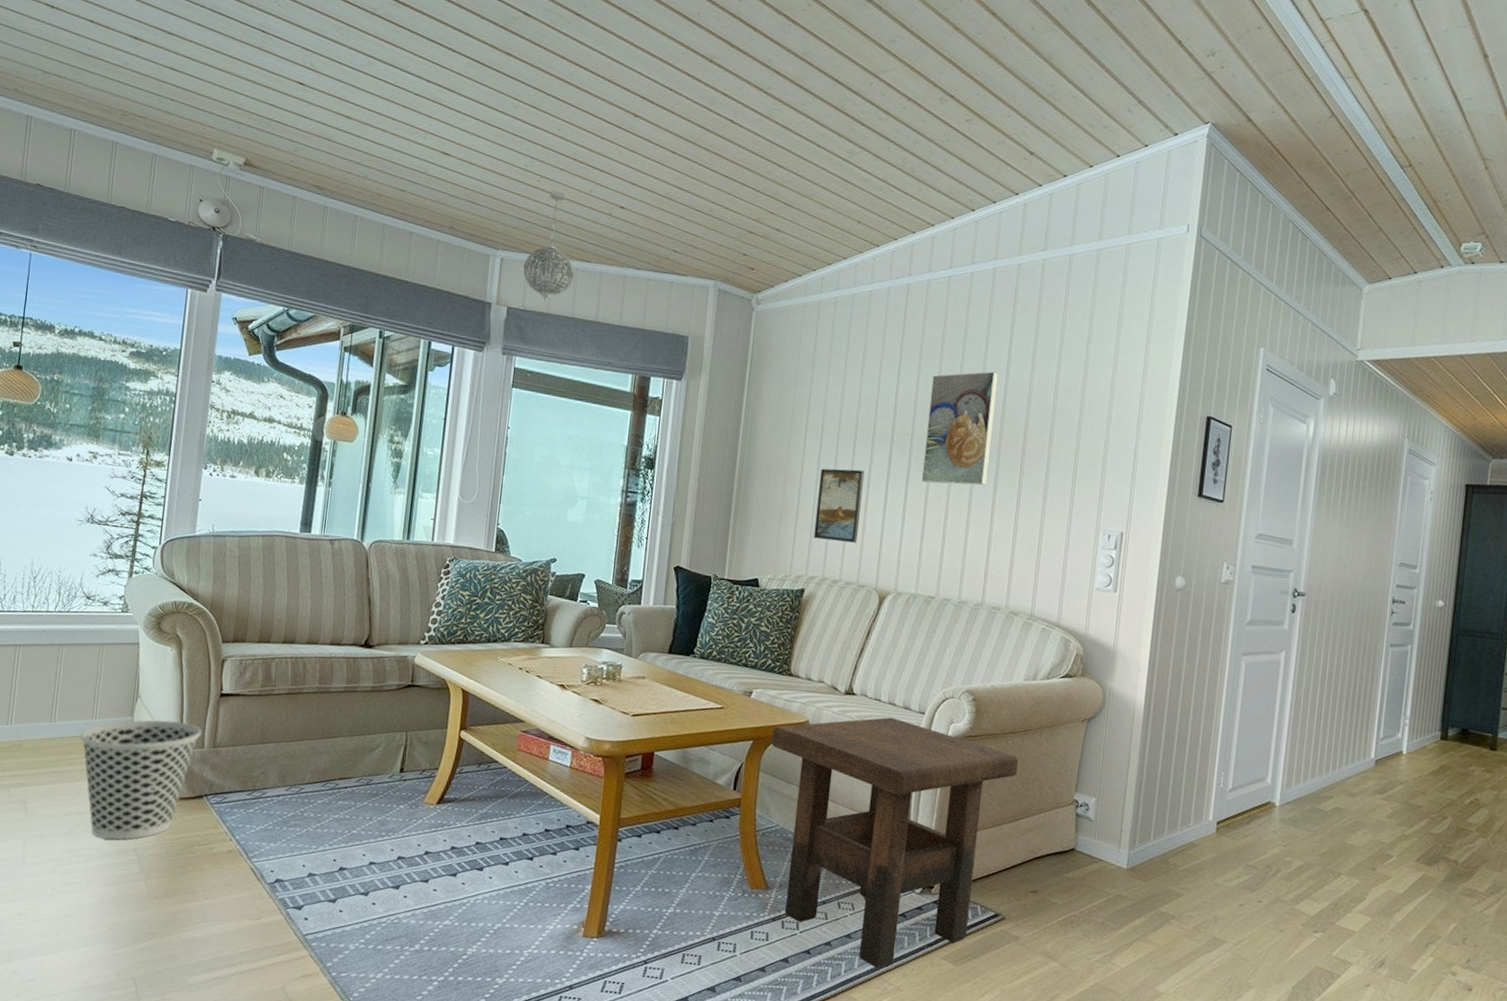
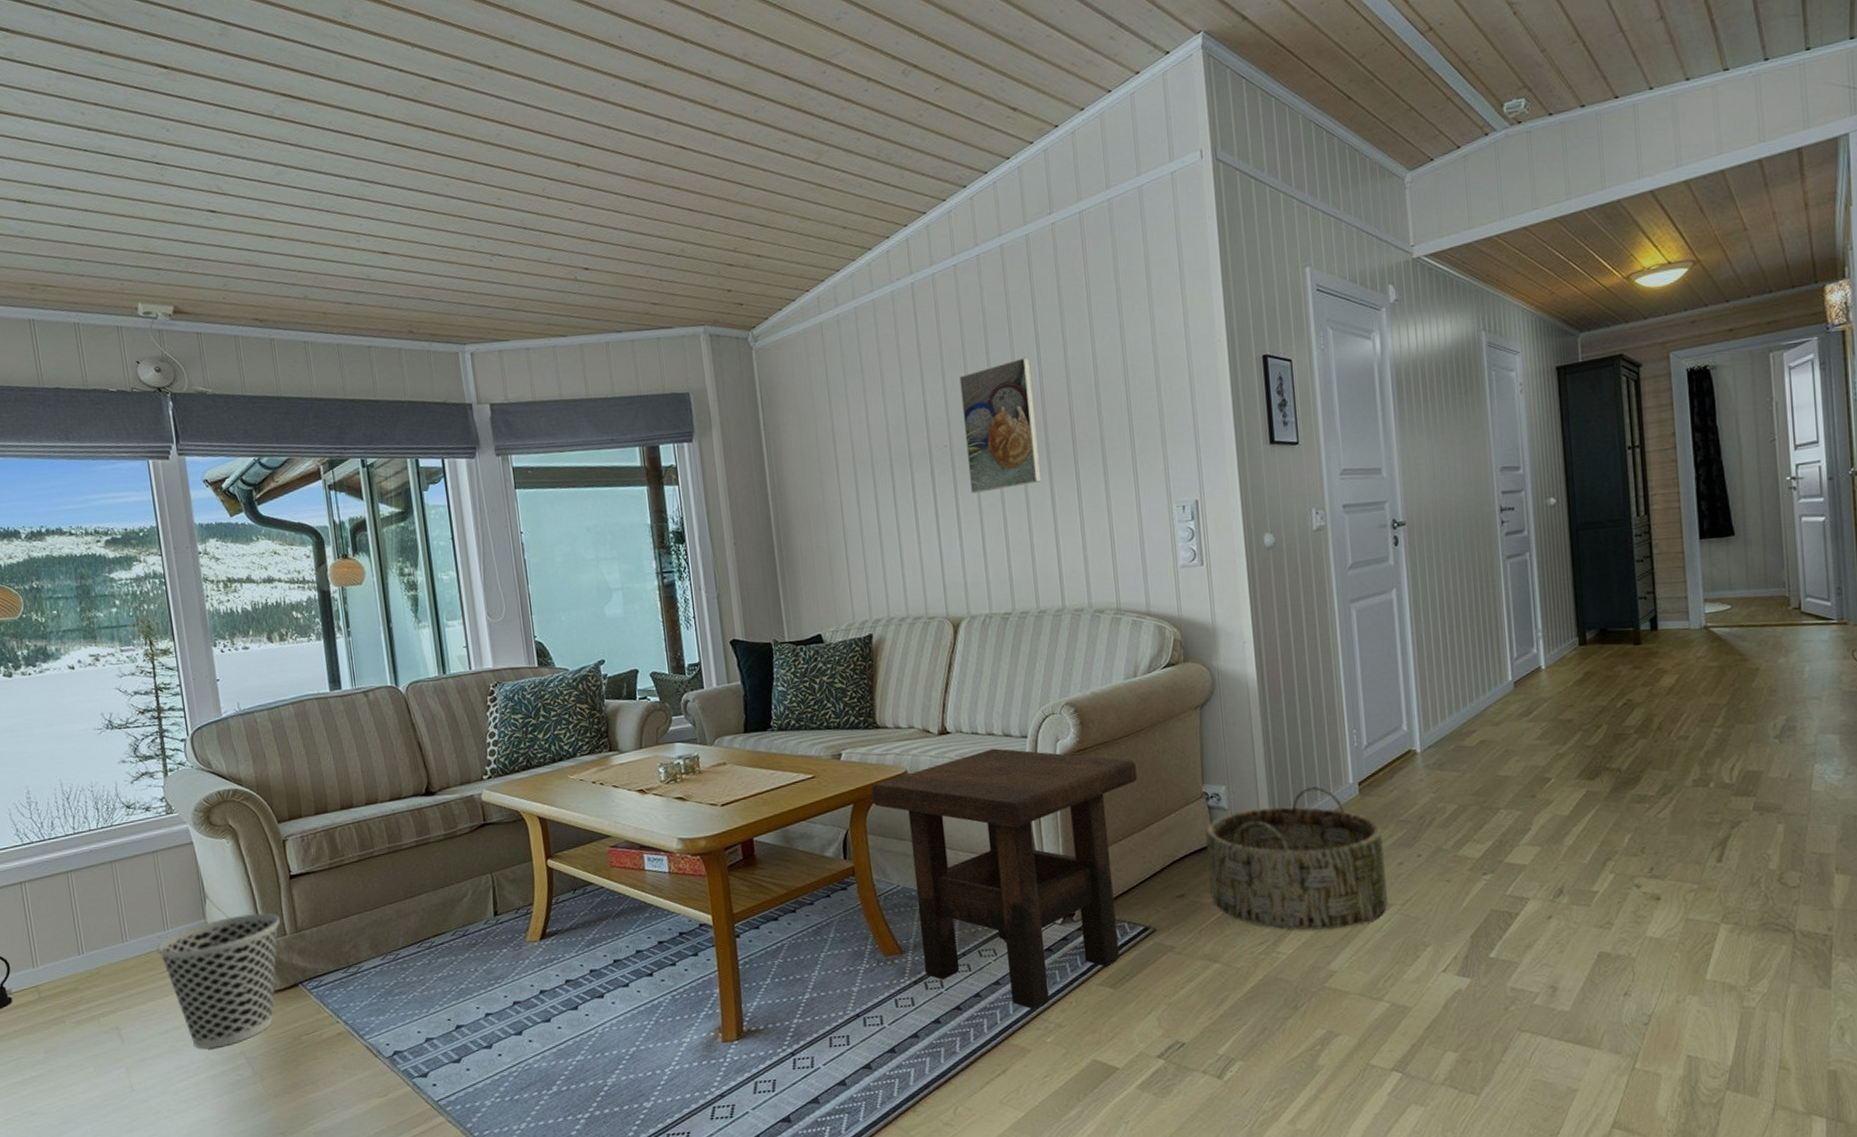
pendant light: present [523,191,574,302] -> none [496,266,553,390]
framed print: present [813,468,865,543] -> none [862,495,916,579]
basket: none [1062,816,1231,955] -> present [1205,787,1388,931]

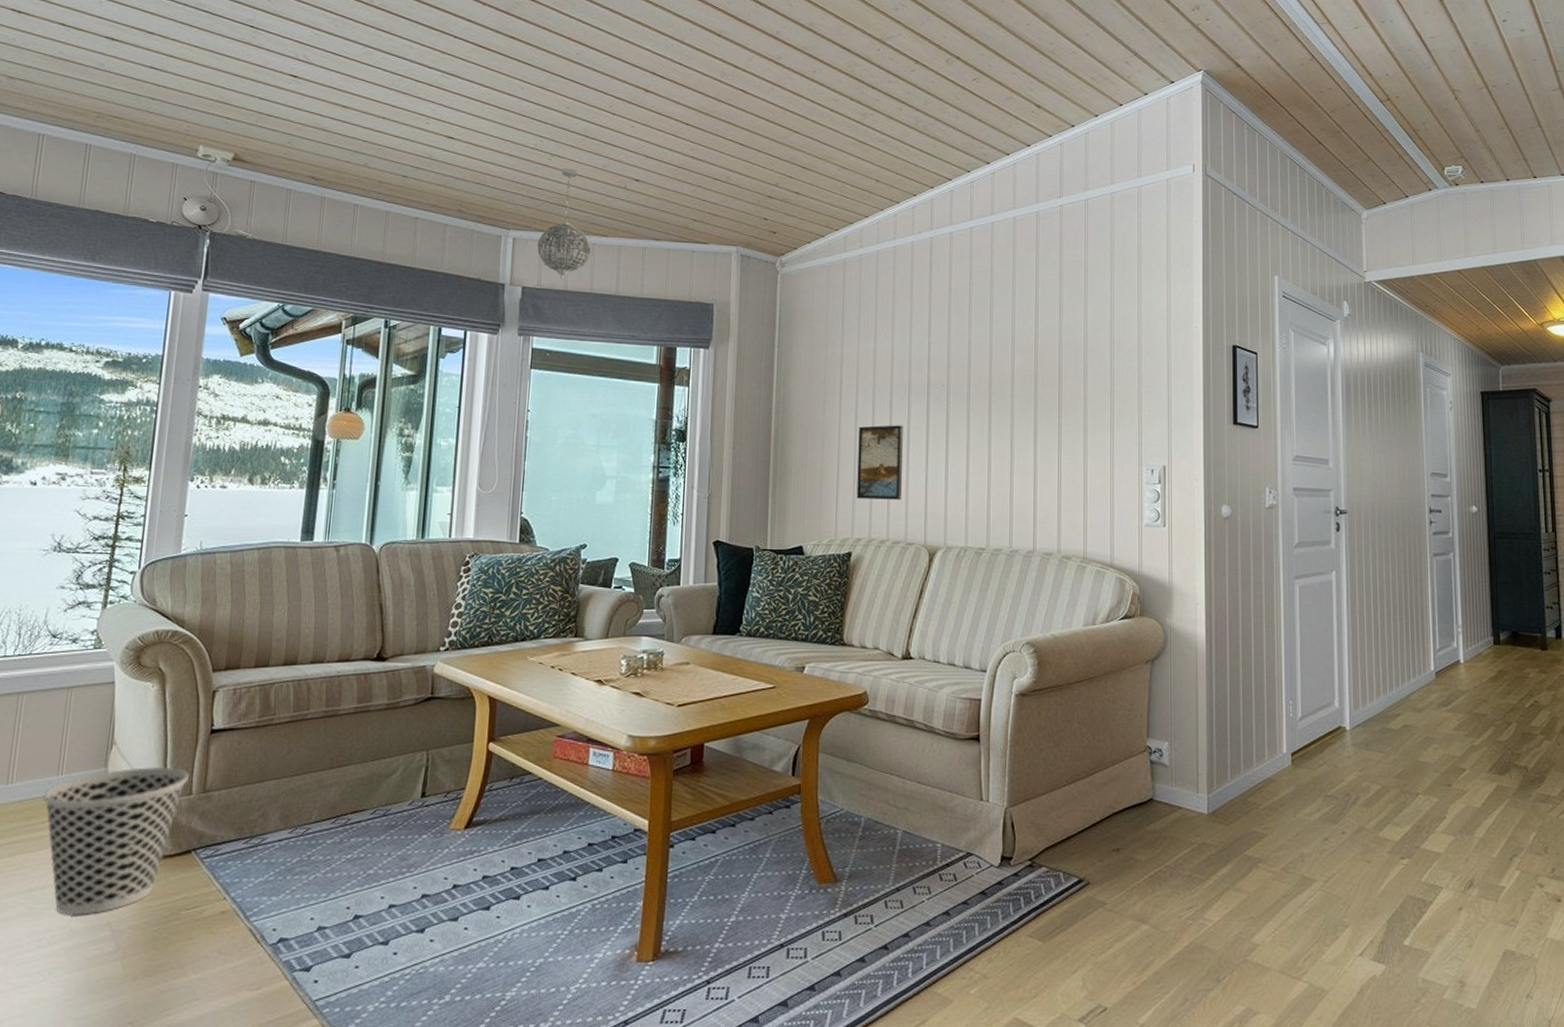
pendant light: none [496,266,553,390] -> present [537,168,591,280]
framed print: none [862,495,916,579] -> present [856,425,903,500]
side table: present [871,748,1138,1009] -> none [829,679,1087,955]
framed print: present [959,357,1042,494] -> none [961,317,1028,433]
basket: present [1205,787,1388,931] -> none [1145,753,1311,900]

